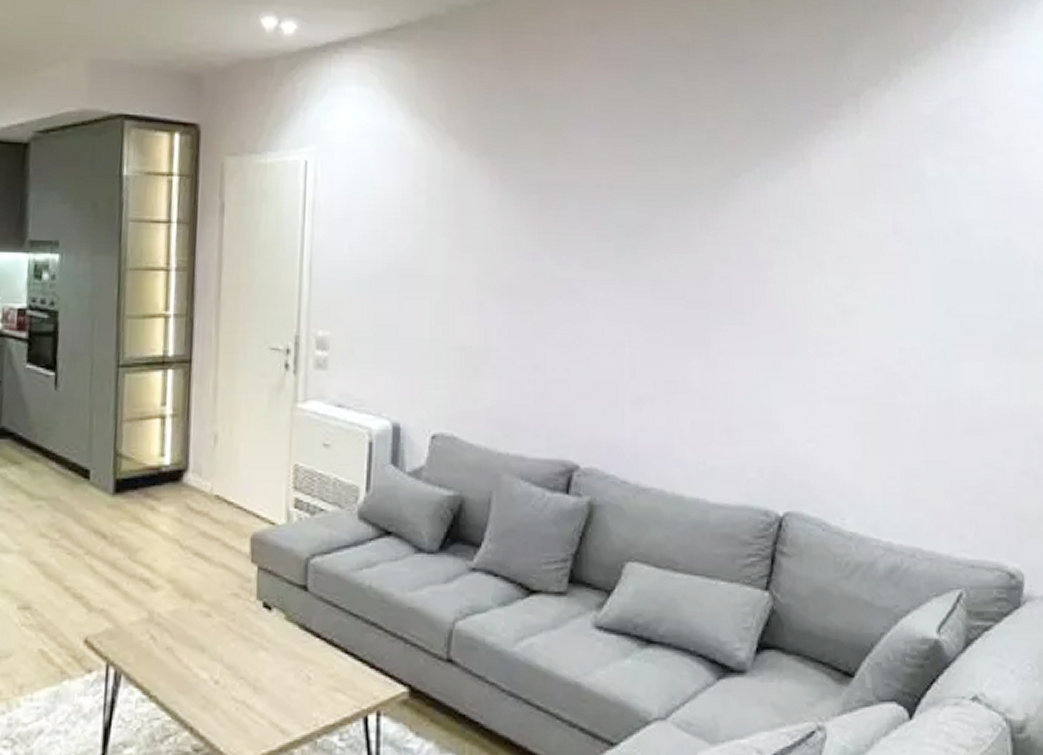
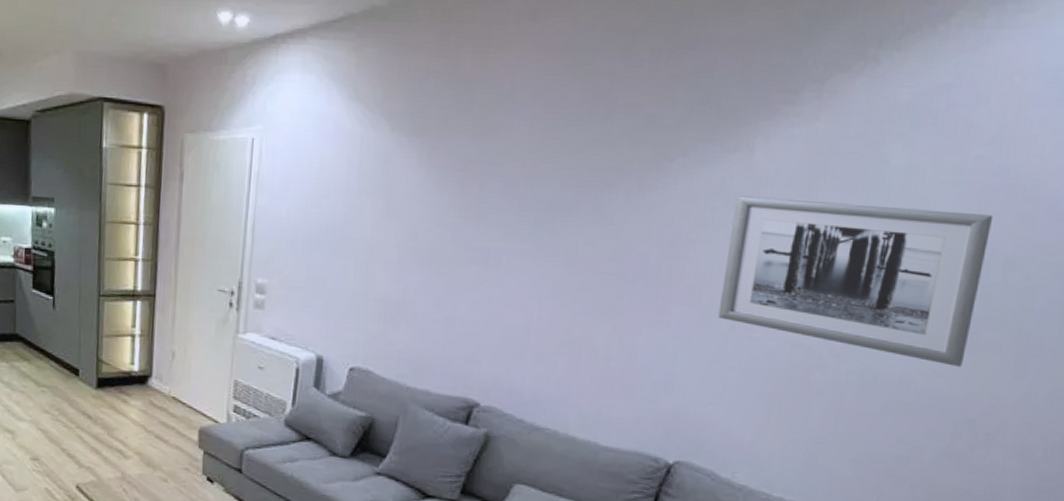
wall art: none [801,211,1021,379] -> present [718,195,994,367]

